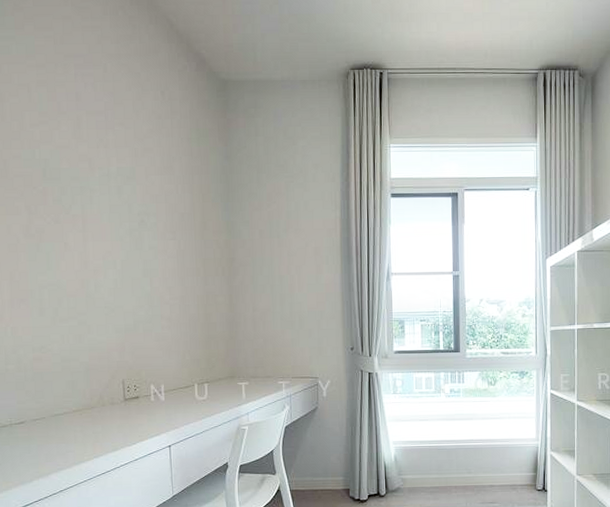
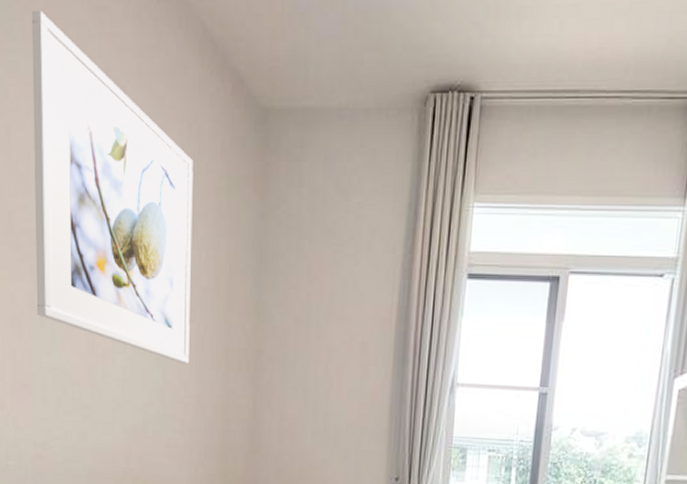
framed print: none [22,8,173,273] -> present [32,9,193,364]

